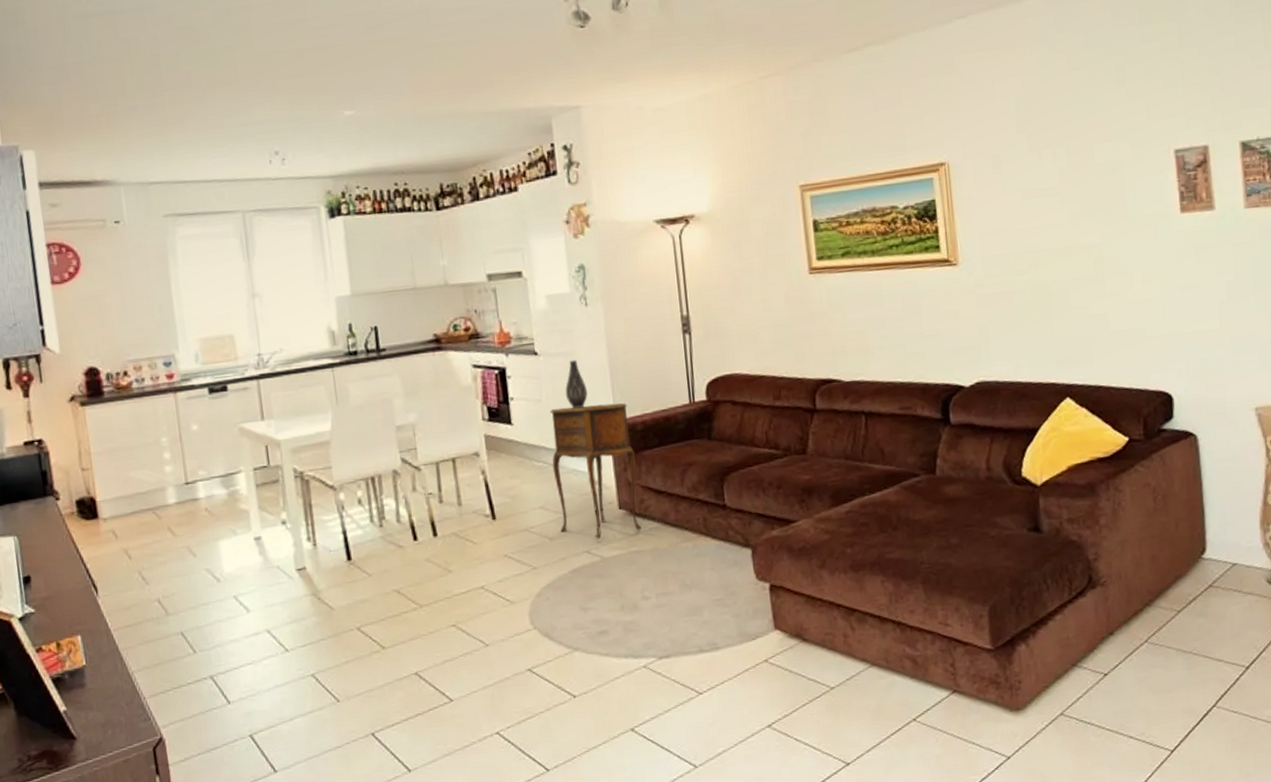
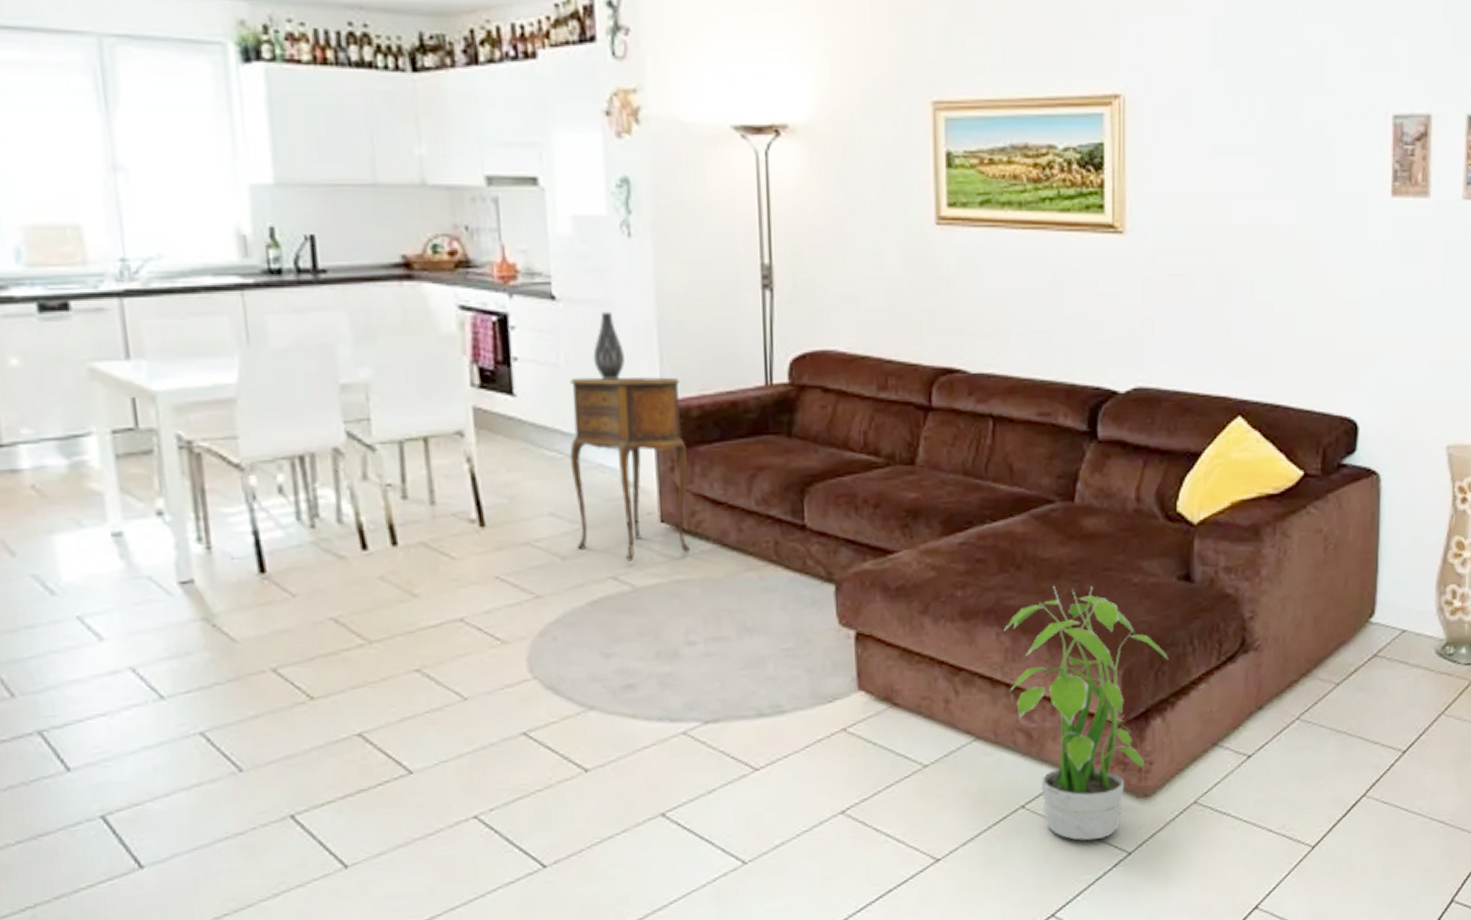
potted plant: none [887,539,1027,747] -> present [1004,585,1169,841]

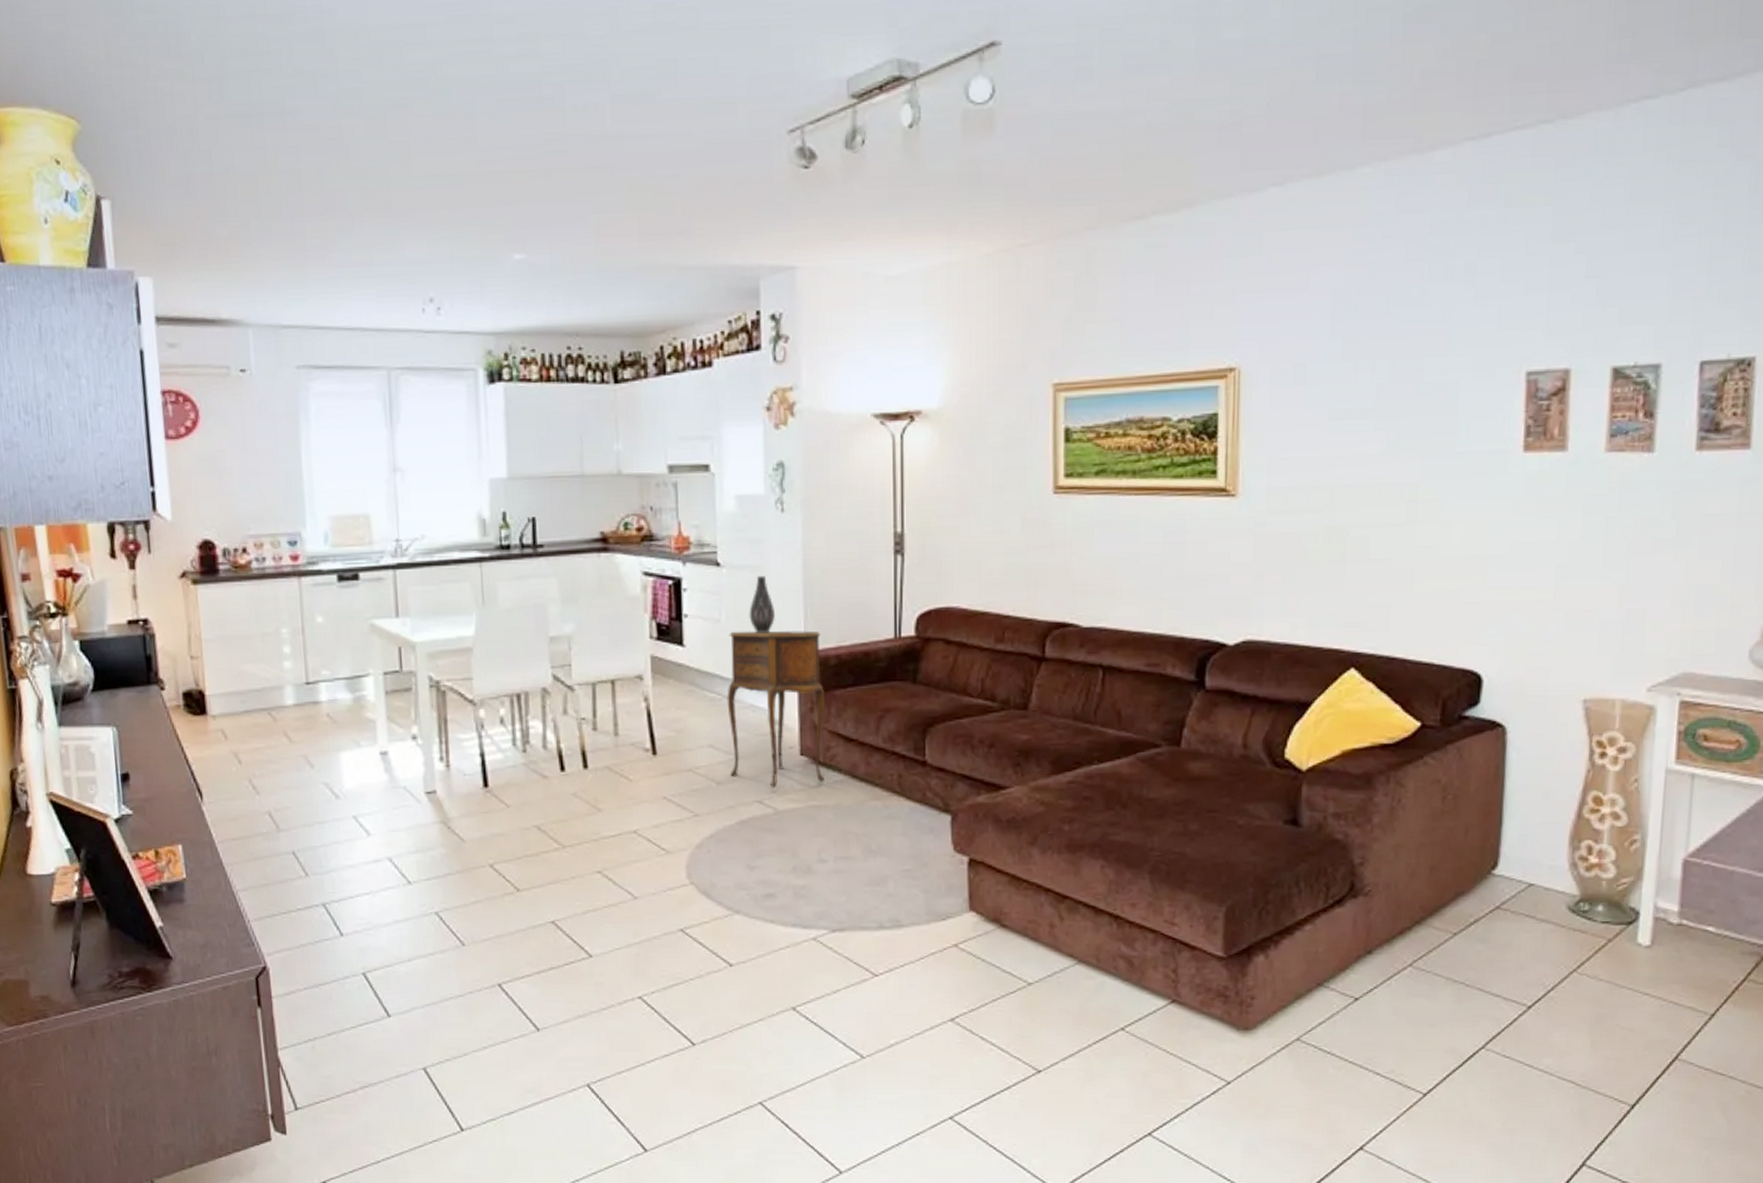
potted plant: present [1004,585,1169,841] -> none [1108,824,1273,1067]

